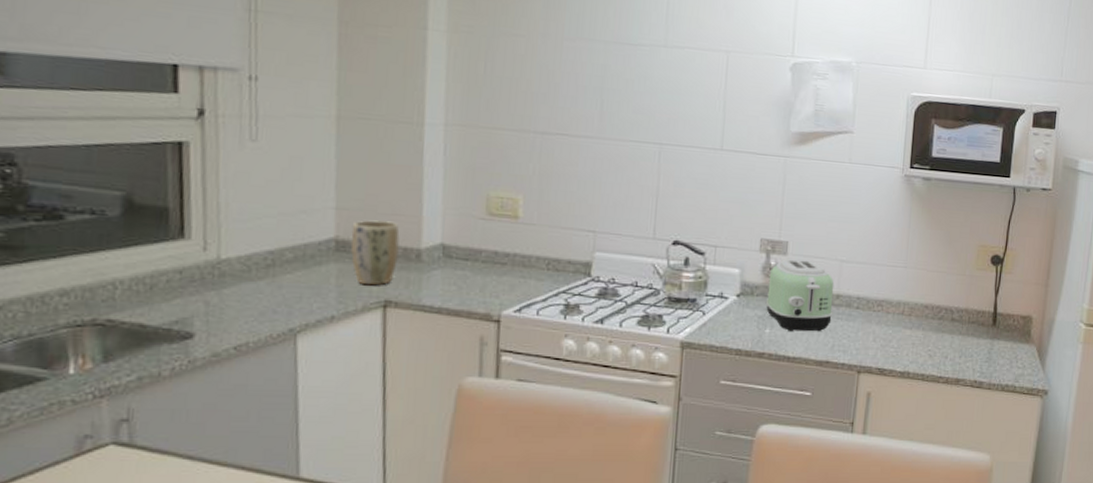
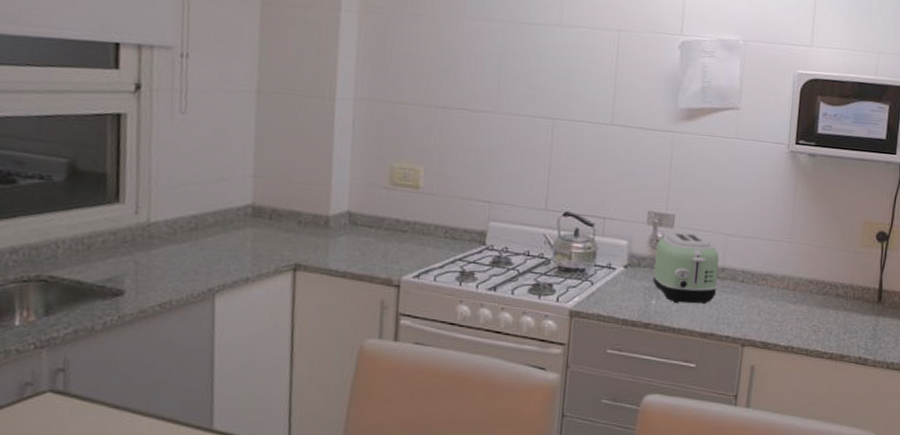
plant pot: present [351,219,400,286] -> none [266,187,310,250]

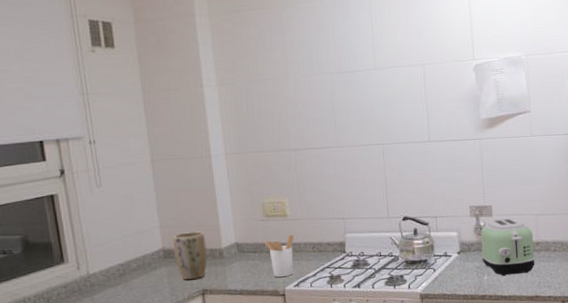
plant pot: none [266,187,310,250] -> present [172,231,207,280]
utensil holder: none [384,212,424,264] -> present [264,235,295,278]

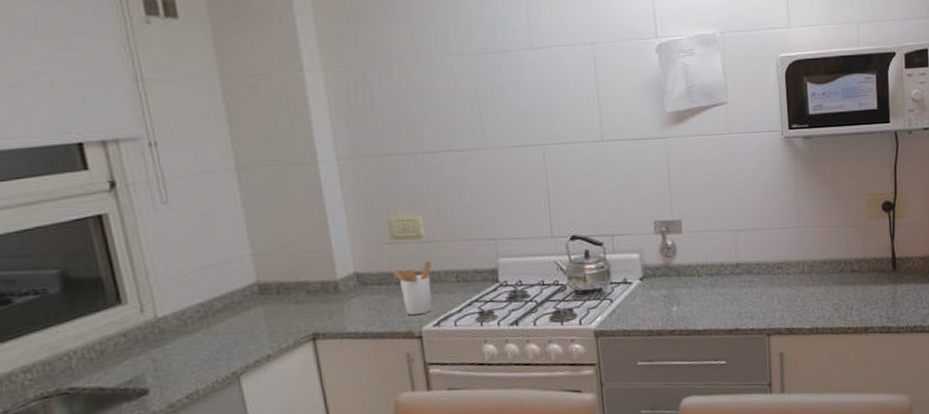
plant pot: present [172,231,207,280] -> none [270,258,318,322]
toaster: present [480,218,536,276] -> none [667,235,736,306]

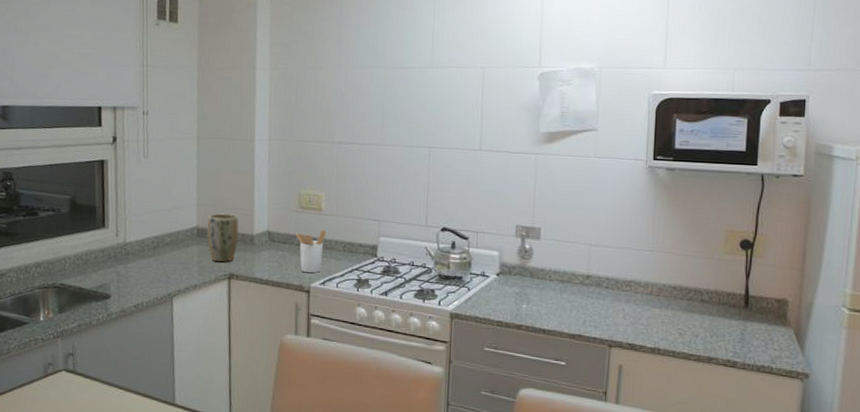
plant pot: none [270,258,318,322] -> present [207,212,239,262]

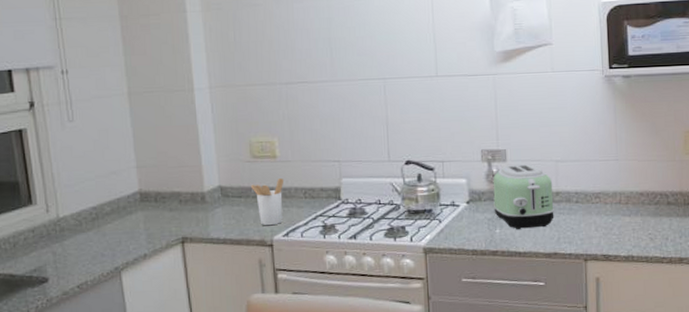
plant pot: present [207,212,239,262] -> none [150,172,188,227]
toaster: none [522,243,584,309] -> present [492,164,555,229]

